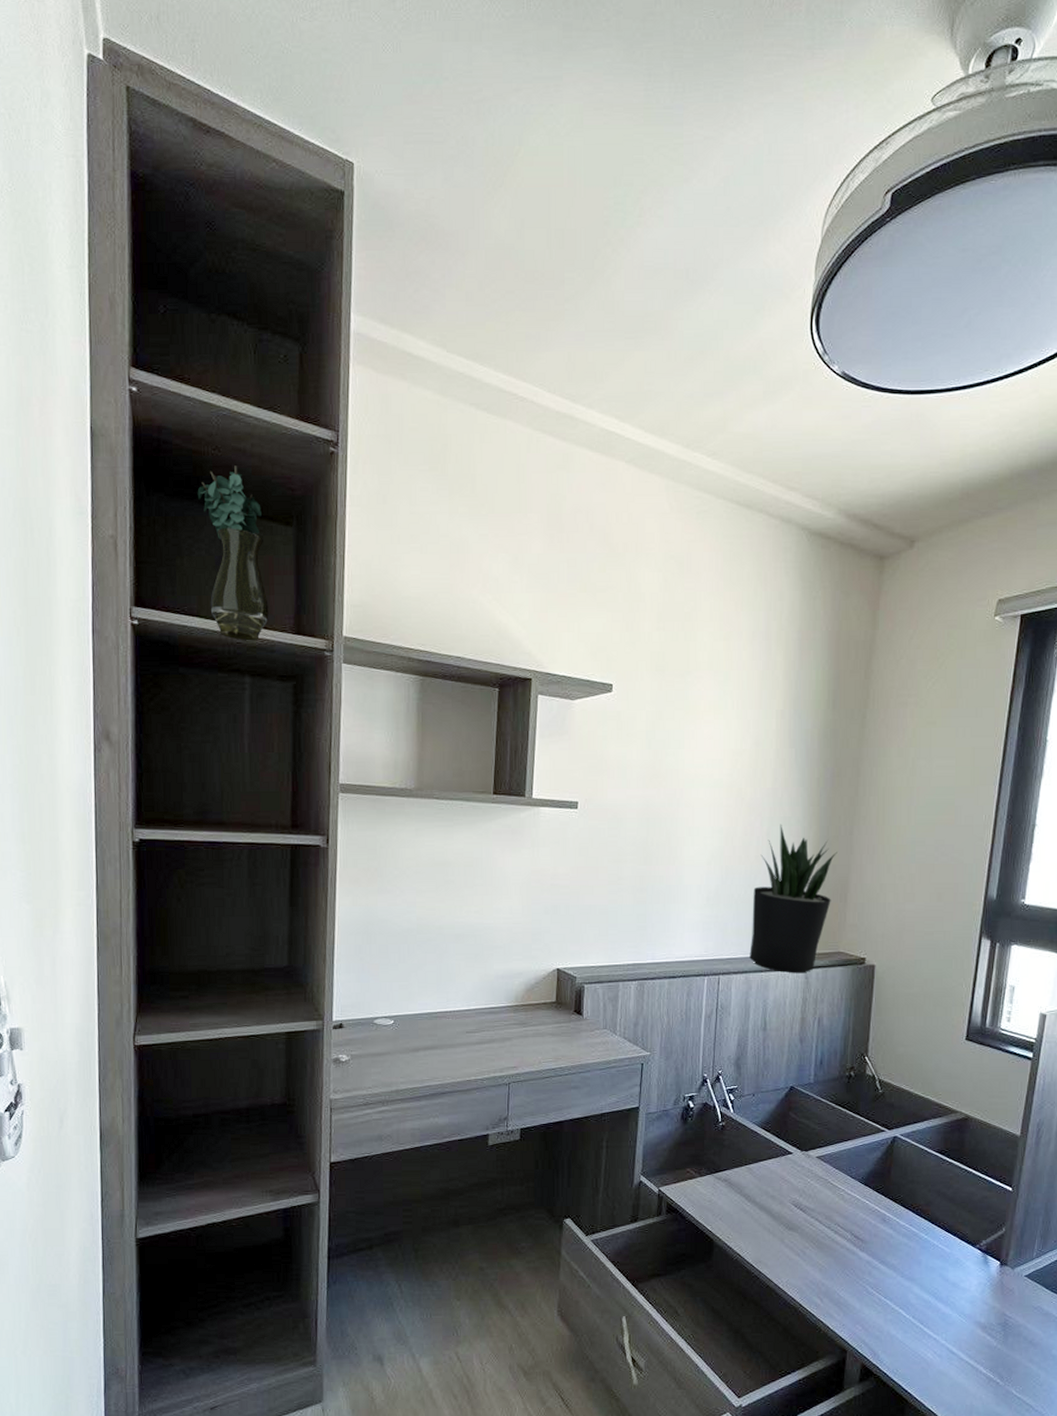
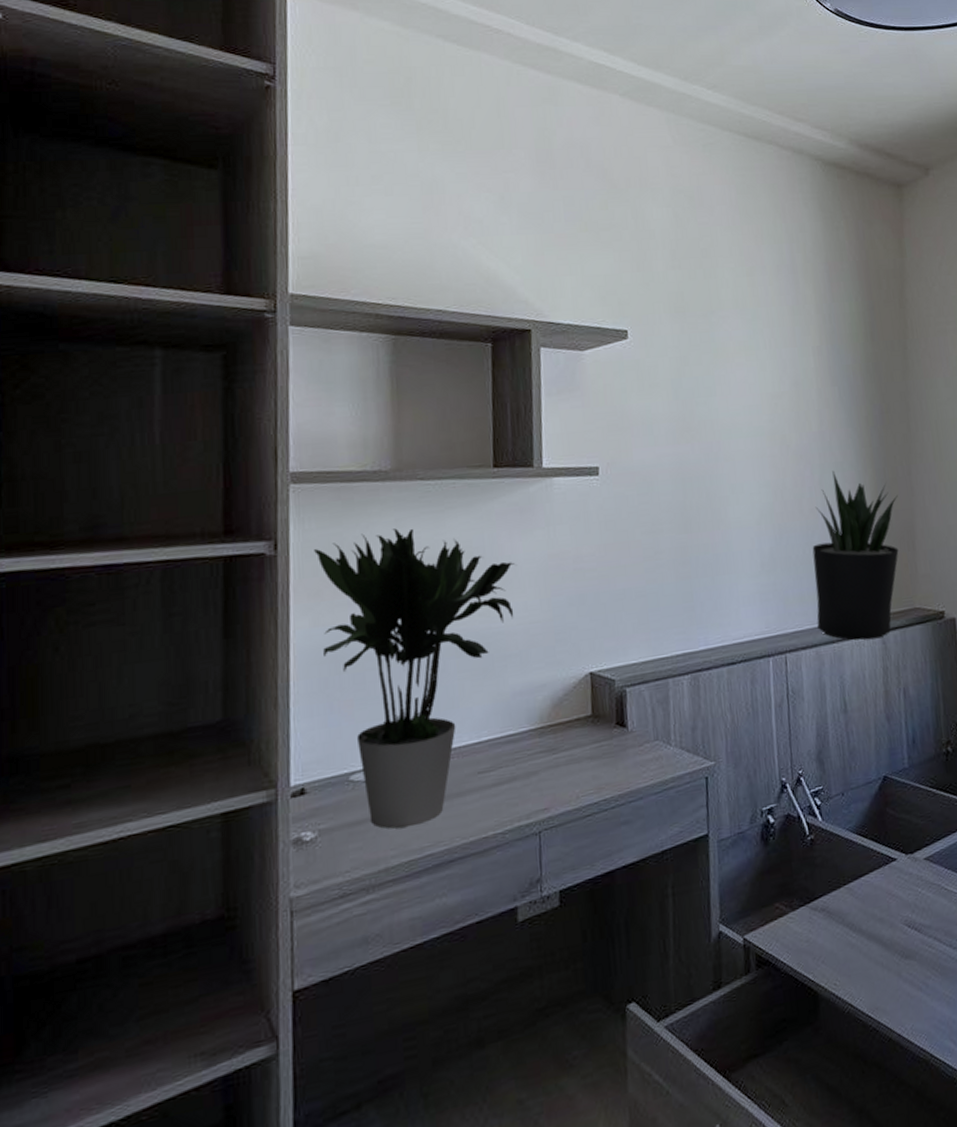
vase: present [197,466,269,641] -> none [86,102,187,306]
potted plant: none [355,836,505,1064] -> present [314,528,515,829]

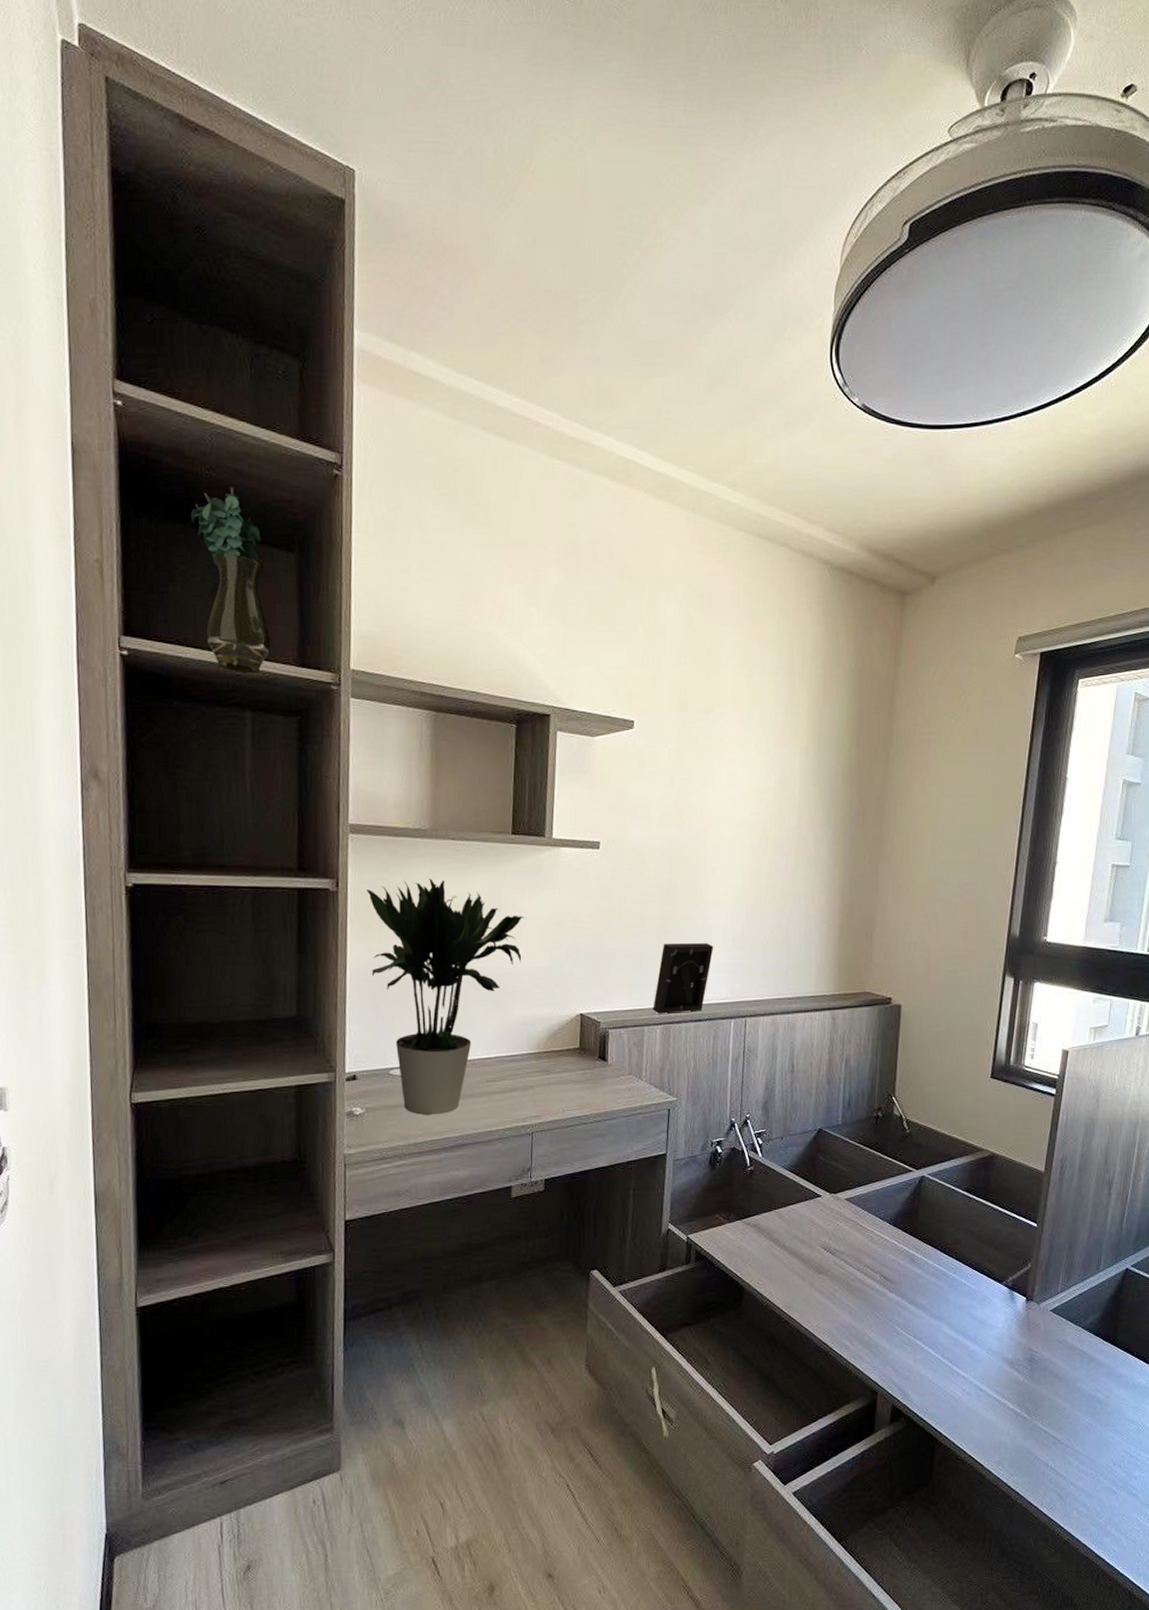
vase: none [86,102,187,306] -> present [190,487,270,674]
picture frame: none [676,571,741,662] -> present [653,943,714,1014]
planter: present [812,470,899,640] -> none [776,863,863,1014]

